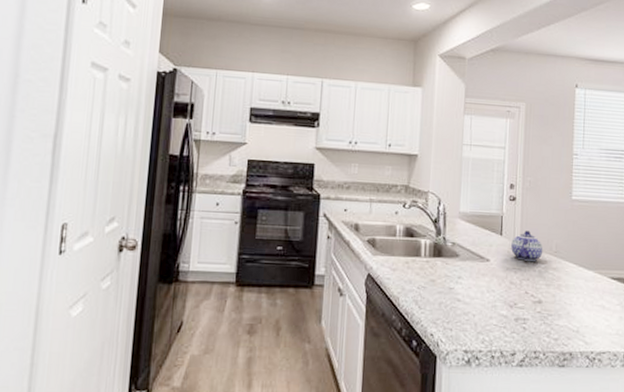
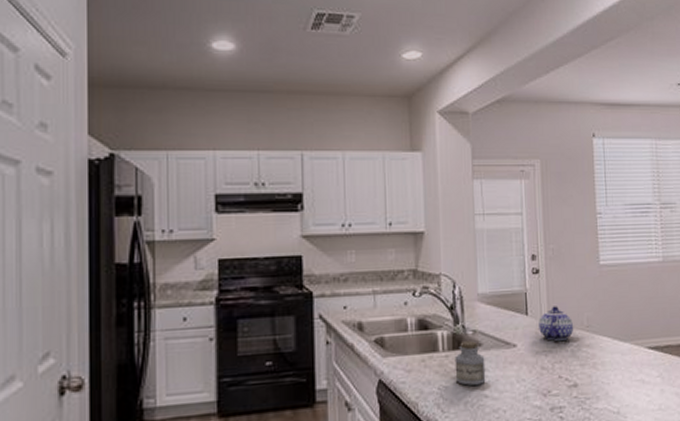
jar: none [433,251,461,289] -> present [454,341,486,386]

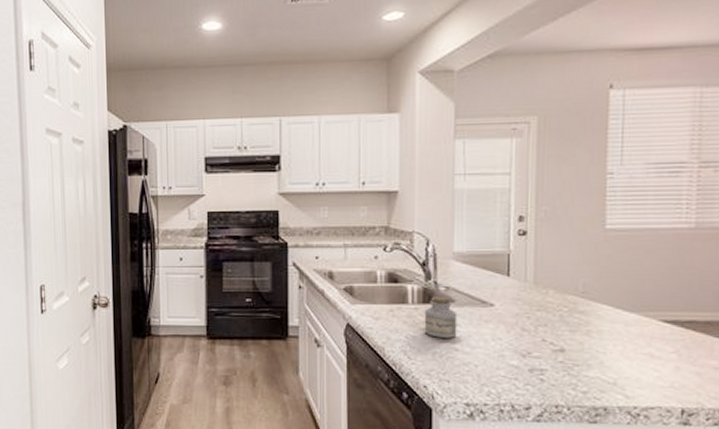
teapot: present [539,306,574,341] -> none [522,269,566,304]

